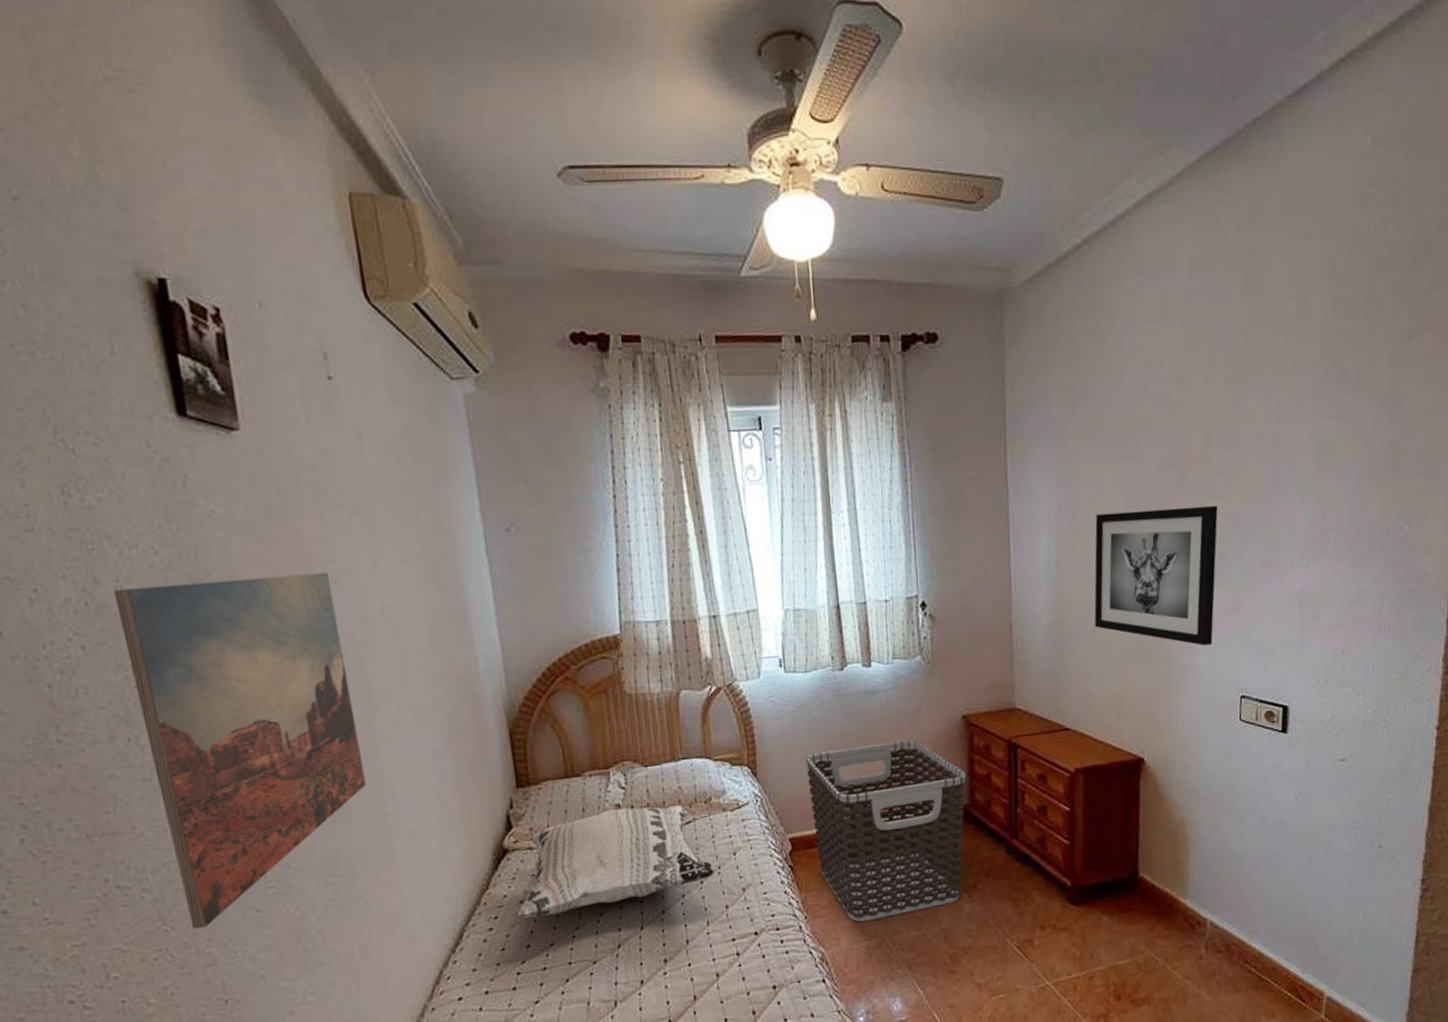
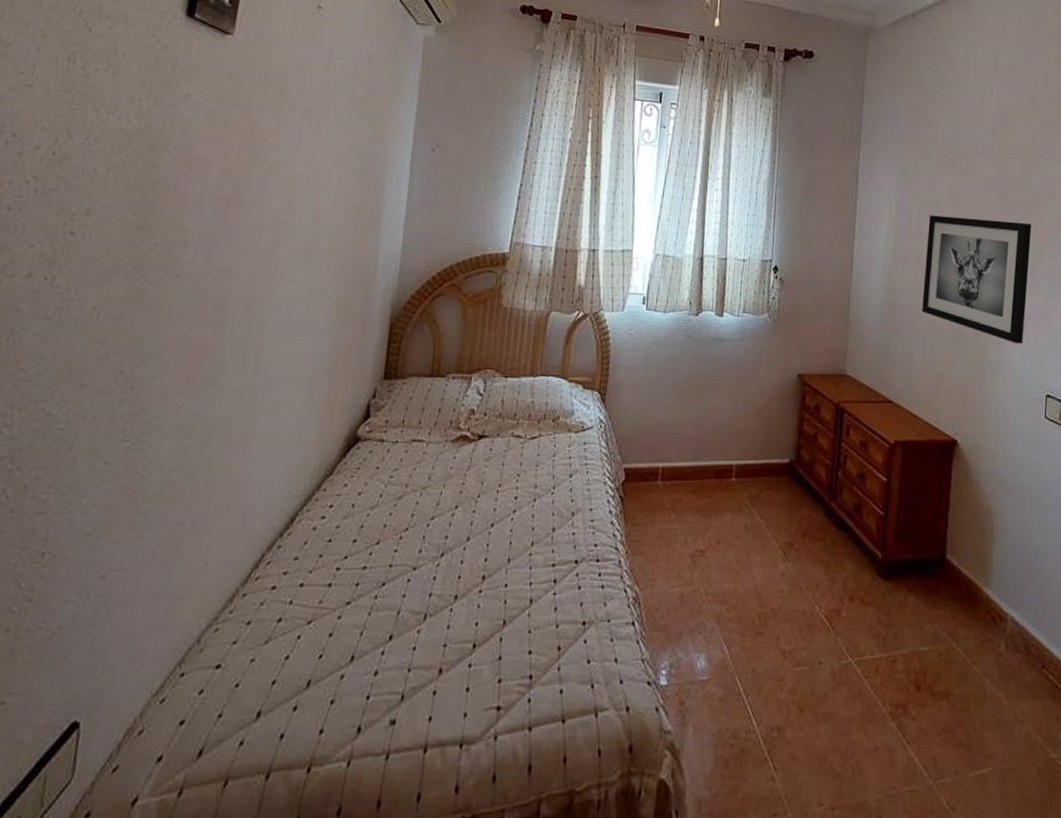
wall art: present [114,572,366,930] -> none [37,145,270,473]
decorative pillow: present [514,804,715,919] -> none [349,413,549,512]
clothes hamper: present [805,740,967,923] -> none [648,388,796,566]

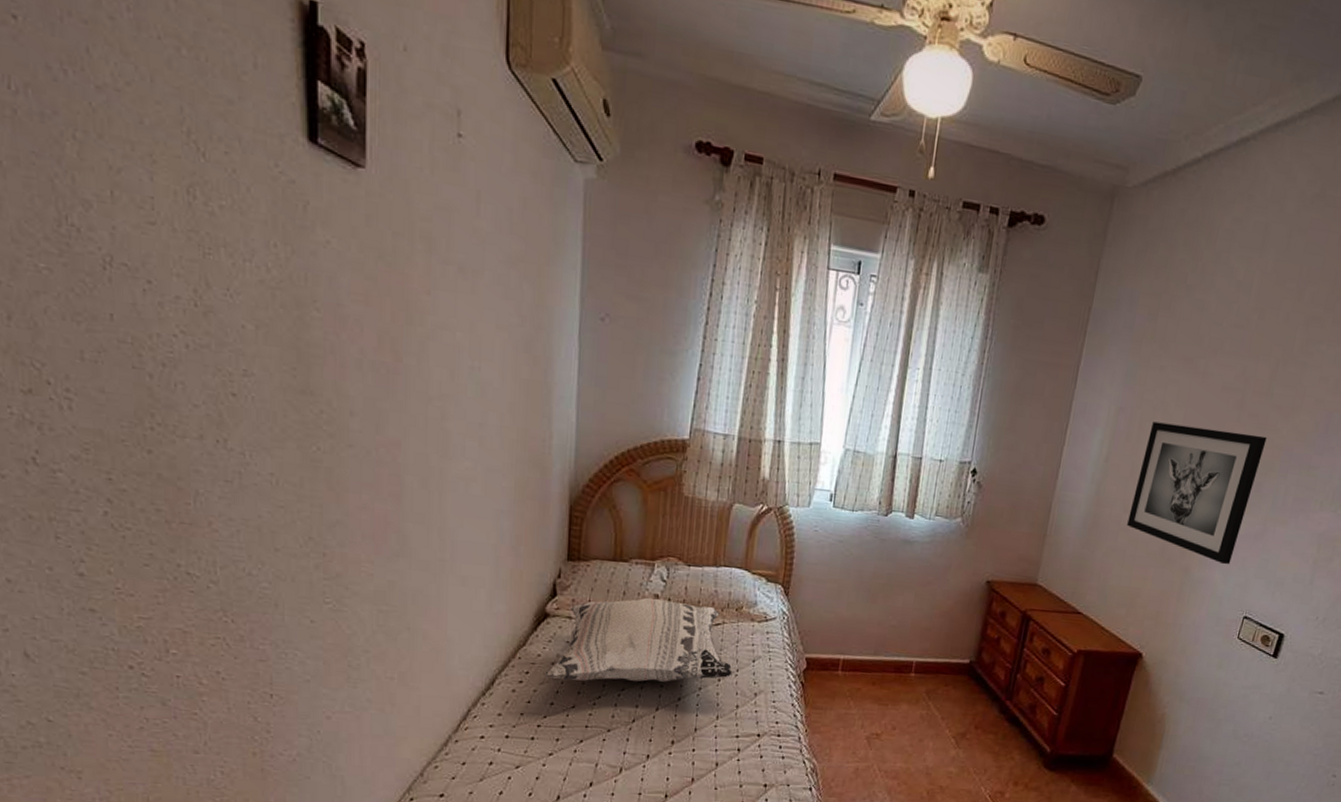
decorative pillow: none [349,413,549,512] -> present [544,597,733,682]

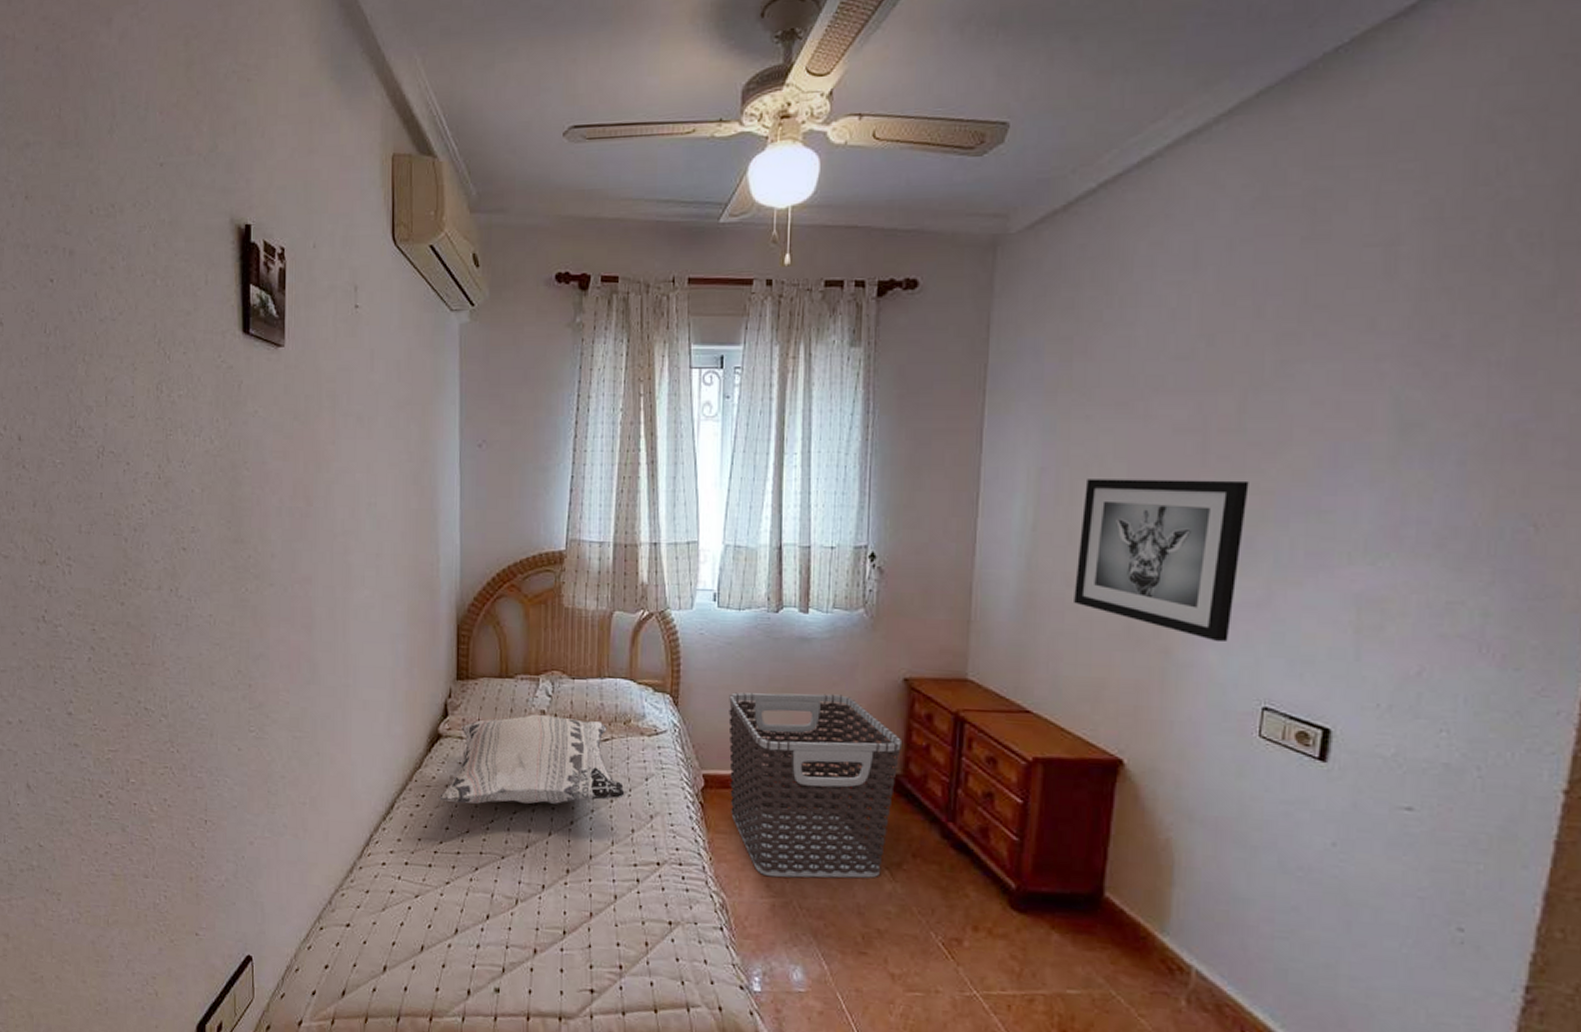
clothes hamper: none [828,586,980,746] -> present [728,692,903,878]

